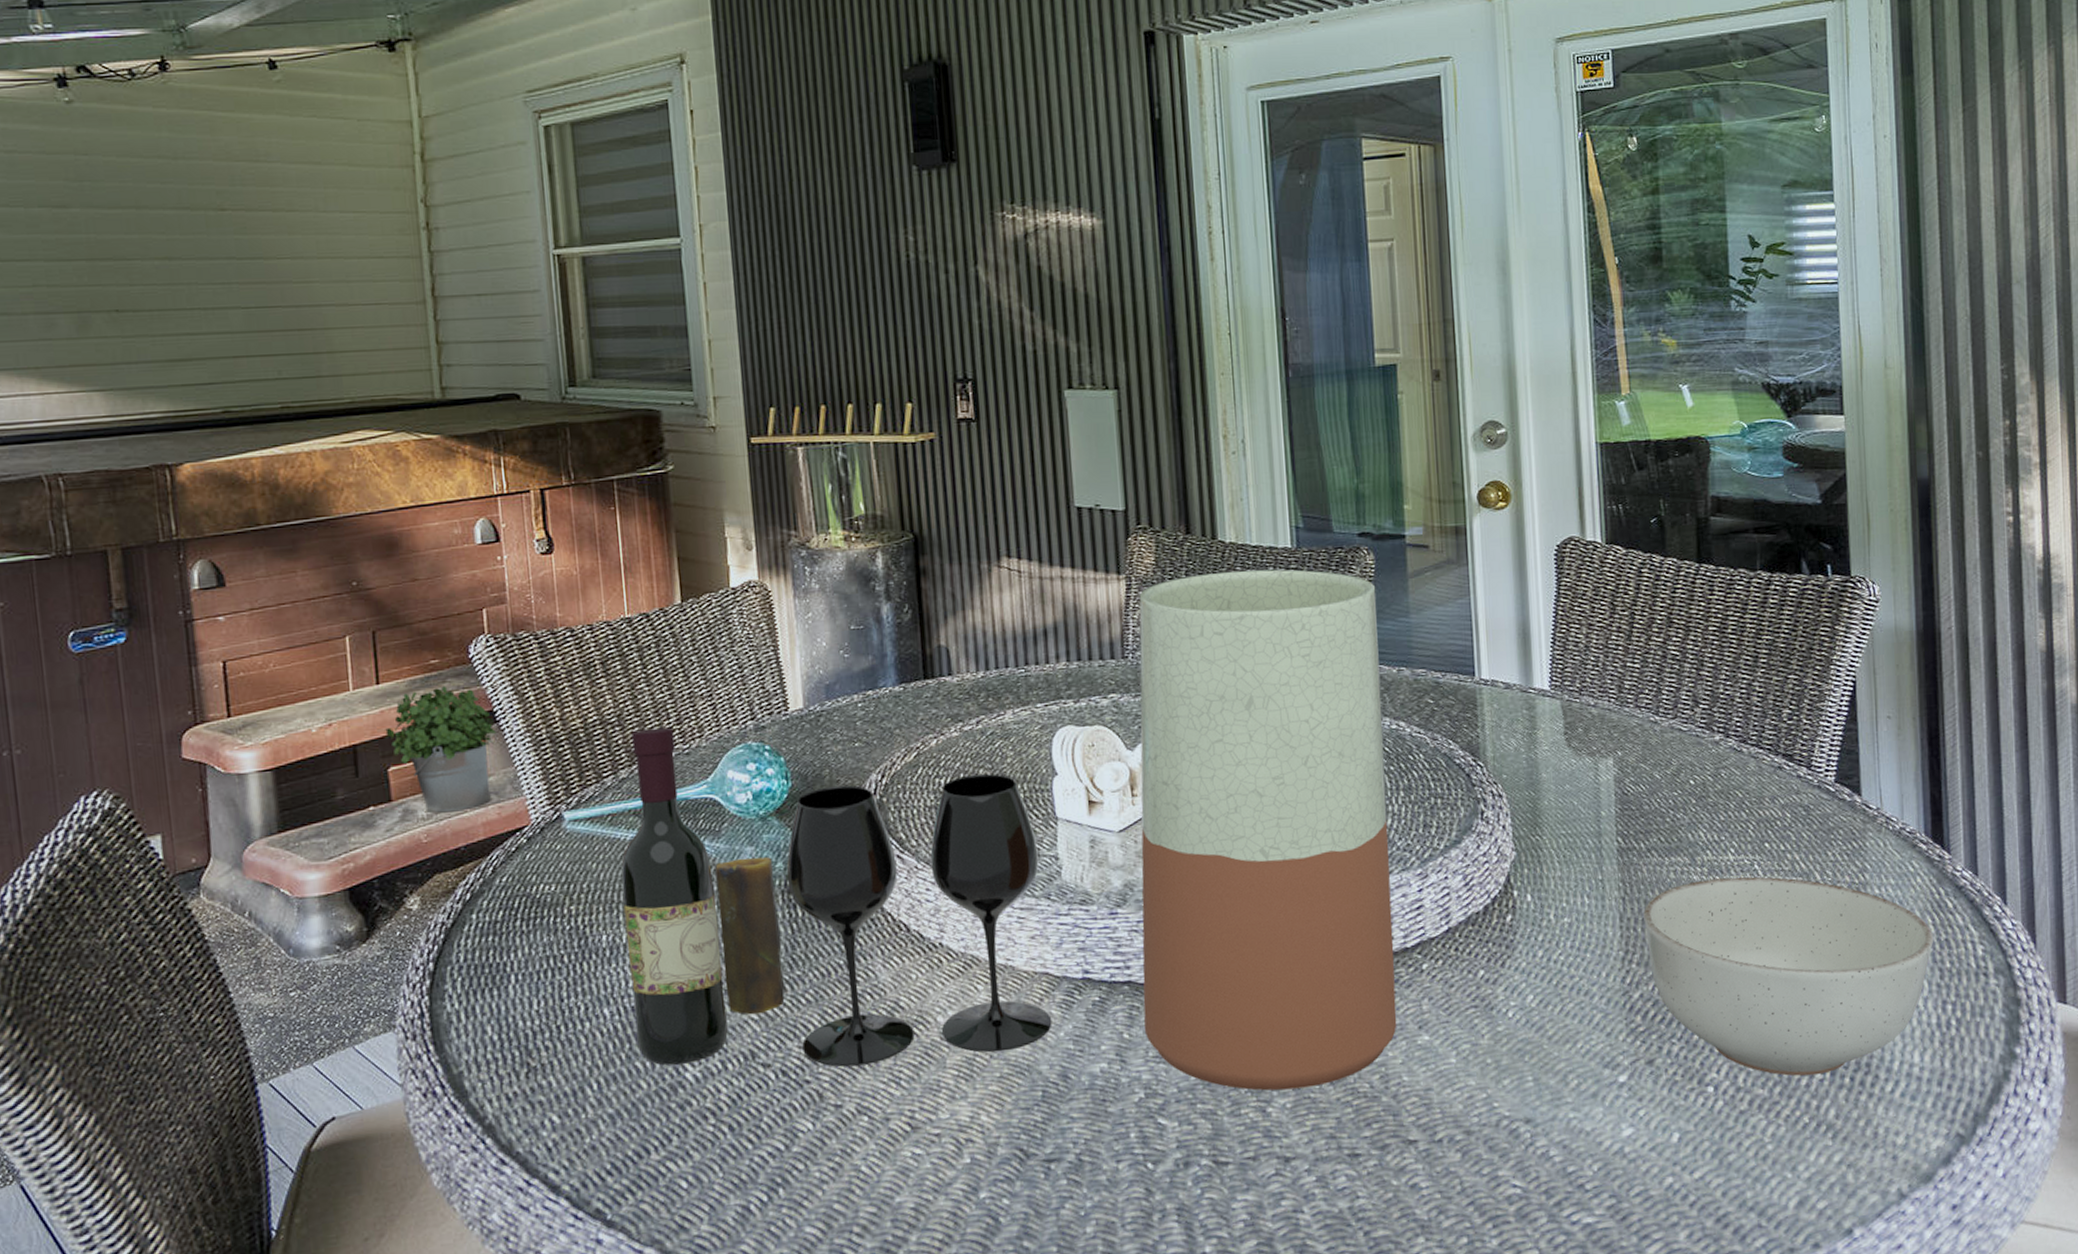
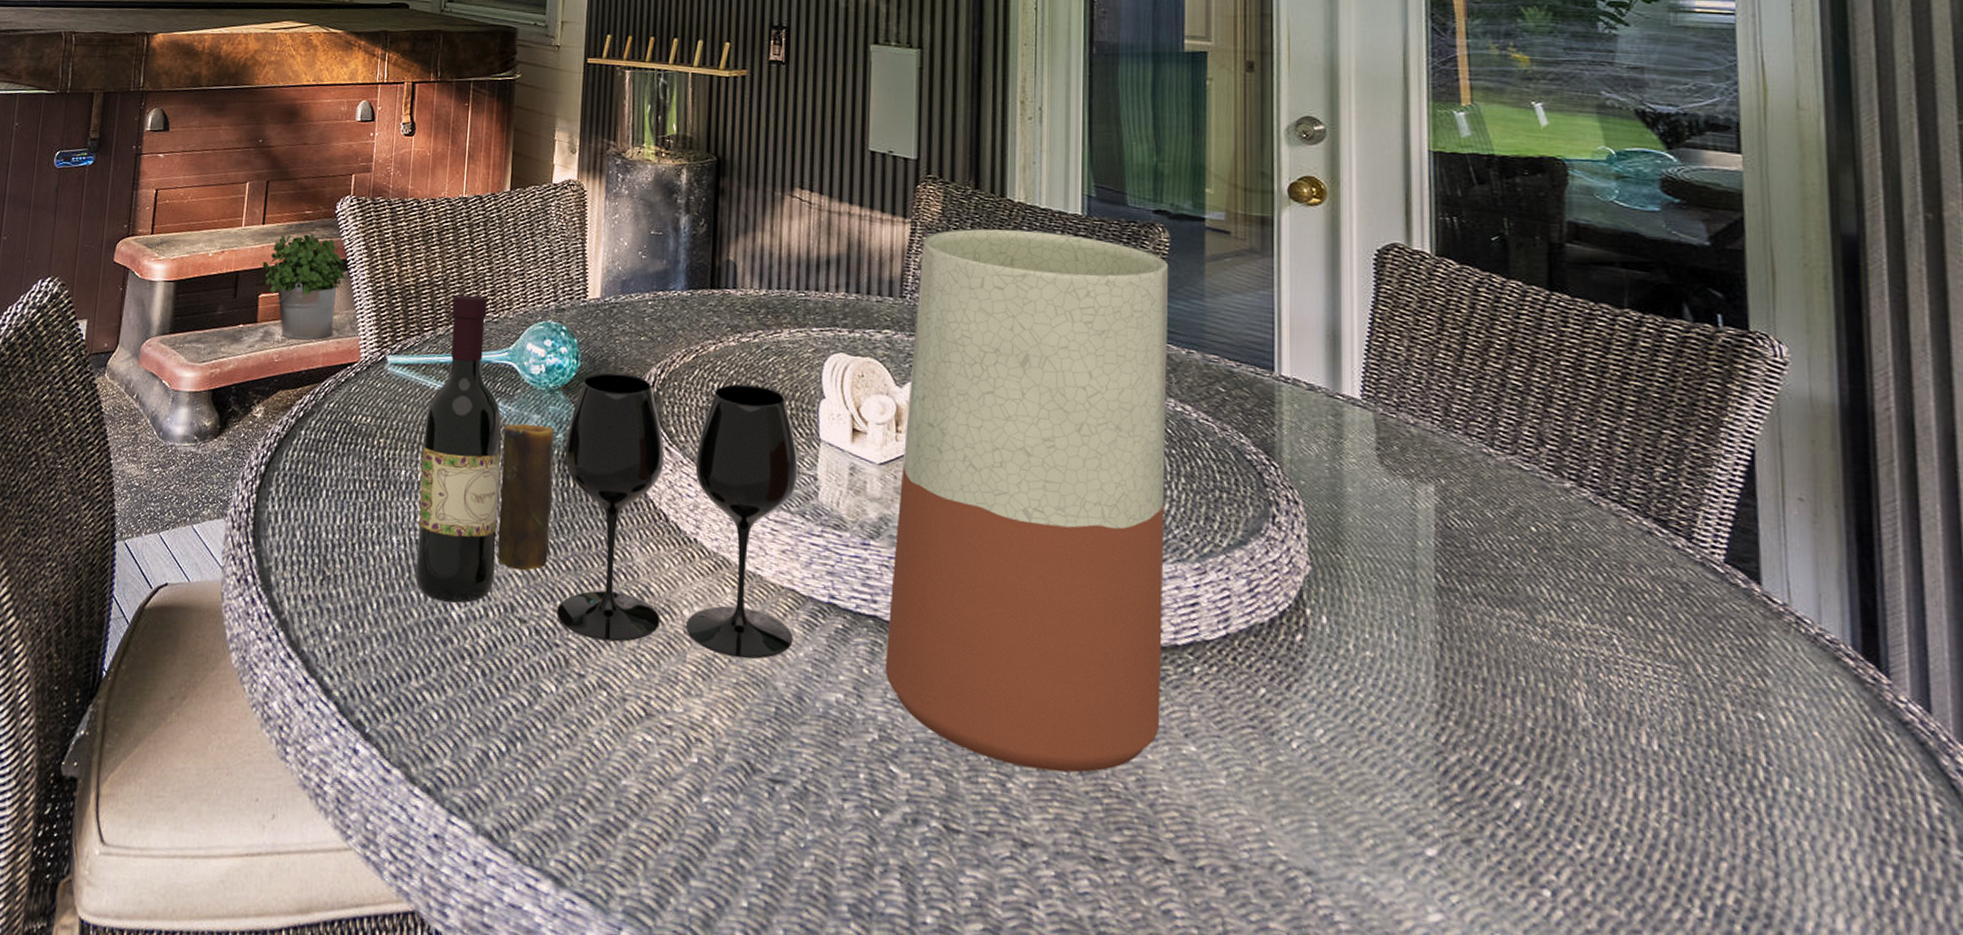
bowl: present [1643,876,1934,1076] -> none [1466,642,1866,912]

